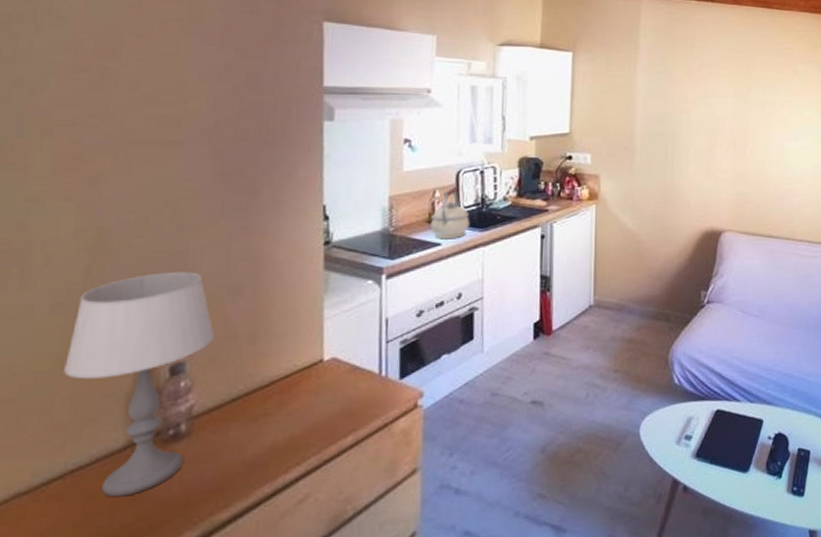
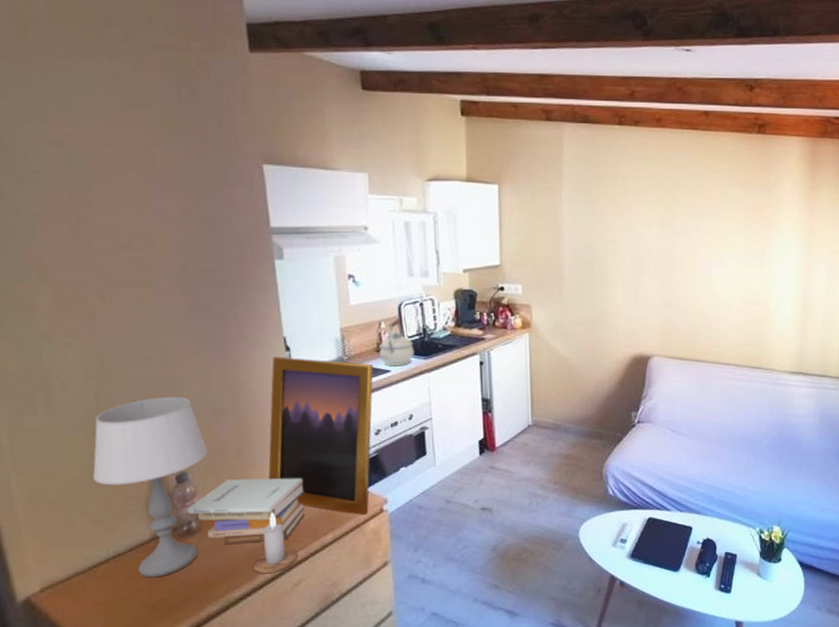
books: none [176,367,327,453] -> present [186,477,306,545]
candle: none [250,411,309,489] -> present [253,513,298,574]
picture frame: none [285,227,423,413] -> present [268,357,374,516]

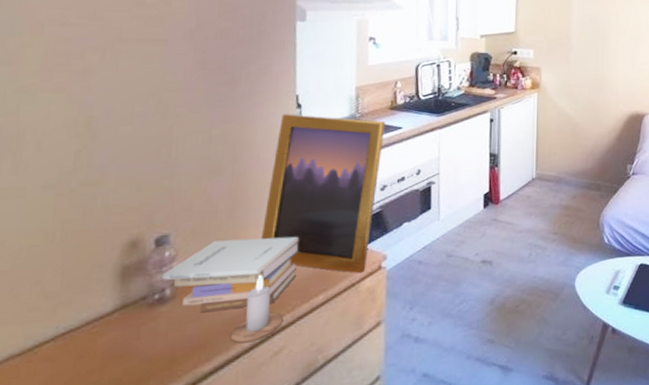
table lamp: present [93,397,208,578] -> none [55,154,197,356]
kettle: present [378,317,415,367] -> none [392,77,428,124]

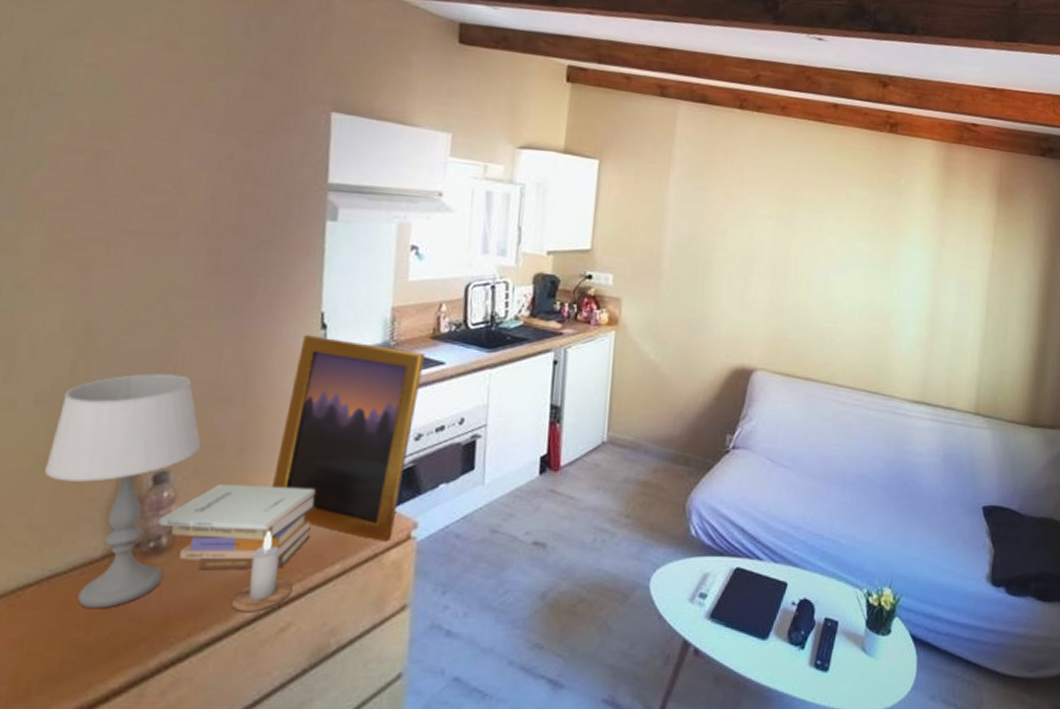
table lamp: none [55,154,197,356] -> present [45,373,202,609]

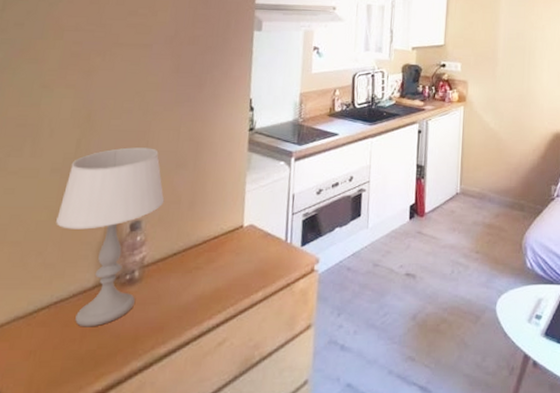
books: present [158,484,316,570] -> none [132,230,245,297]
candle: present [231,532,293,613] -> none [183,267,228,330]
picture frame: present [272,335,425,543] -> none [214,116,324,275]

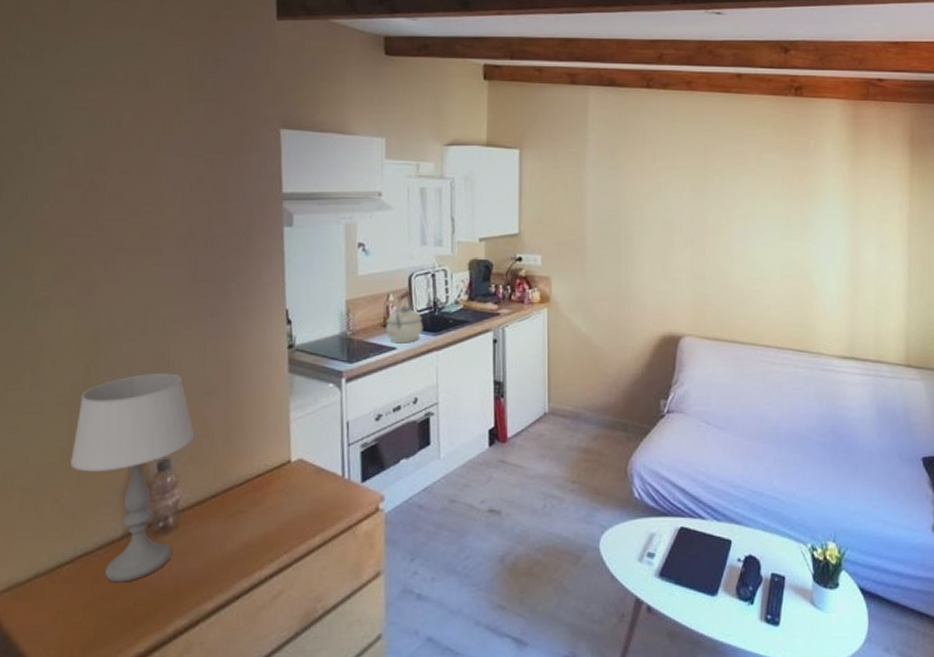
kettle: none [330,86,362,131] -> present [385,289,423,344]

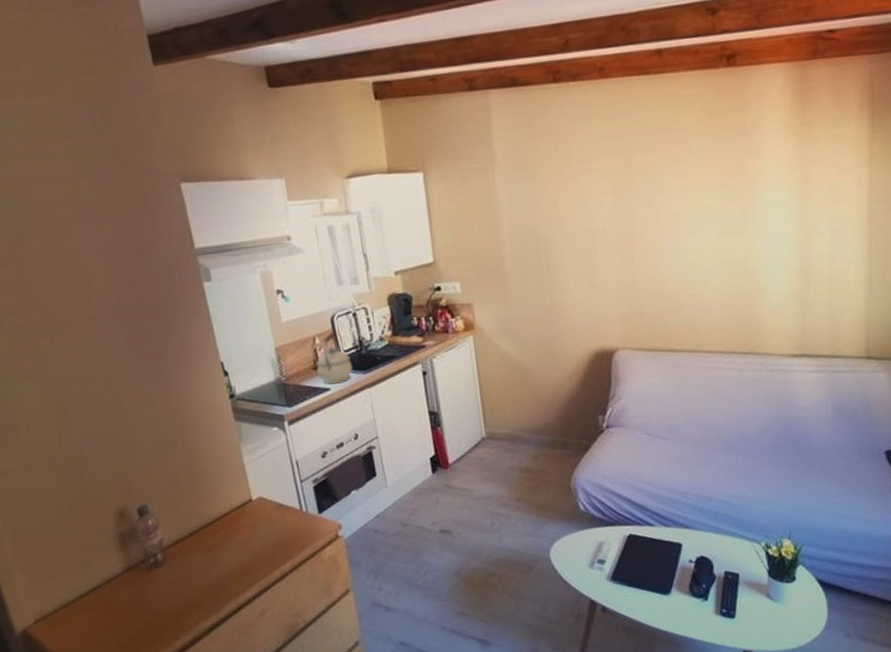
table lamp: present [70,373,195,583] -> none [59,430,167,610]

